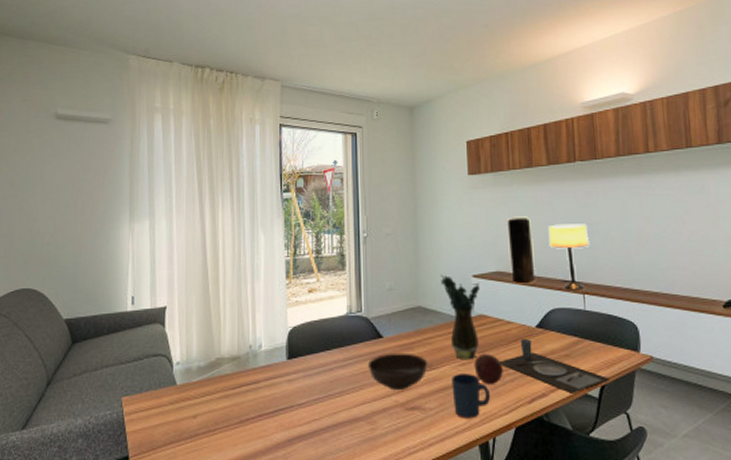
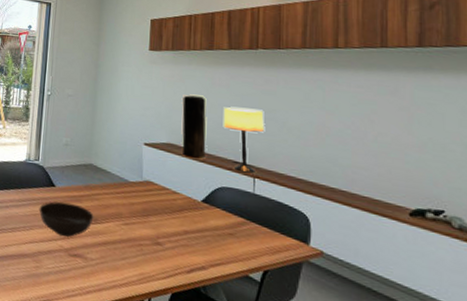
vase: present [441,274,481,361] -> none [113,138,151,221]
mug: present [451,374,491,419] -> none [113,232,151,277]
fruit: present [474,354,503,384] -> none [137,218,165,248]
place setting: present [500,339,609,394] -> none [162,210,273,273]

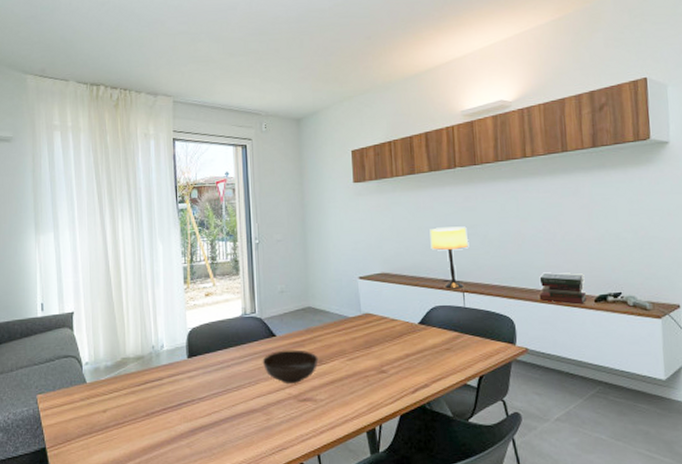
speaker: present [182,95,206,160] -> none [391,222,418,284]
books: none [342,173,401,216] -> present [539,273,587,305]

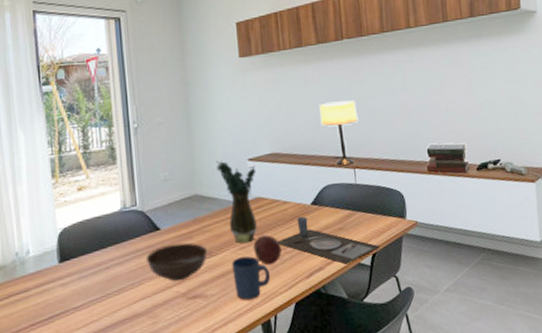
vase: none [329,277,367,356] -> present [216,160,257,244]
mug: none [340,368,377,408] -> present [232,256,271,301]
fruit: none [361,349,388,377] -> present [253,235,282,265]
place setting: none [385,335,487,384] -> present [278,217,380,264]

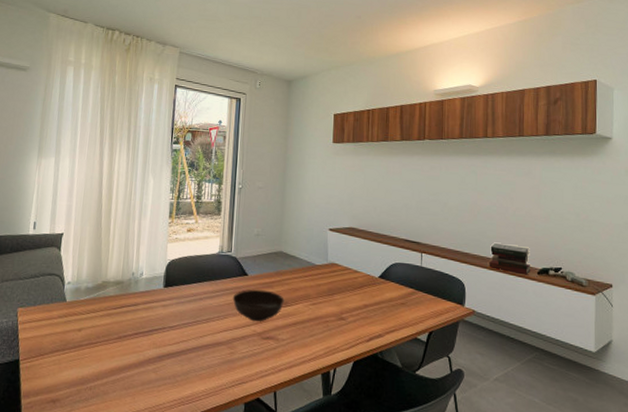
vase: present [216,160,257,244] -> none [301,225,335,301]
mug: present [232,256,271,301] -> none [302,312,335,351]
fruit: present [253,235,282,265] -> none [323,297,348,323]
place setting: present [278,217,380,264] -> none [345,287,437,336]
table lamp: present [320,100,357,167] -> none [397,192,430,249]

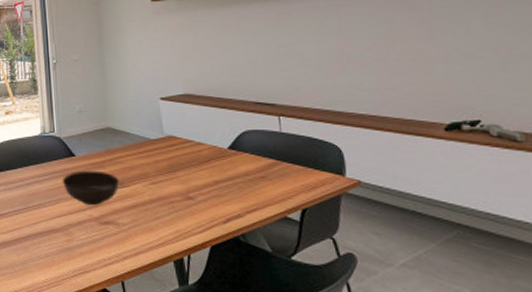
books: present [489,243,531,275] -> none [371,97,435,133]

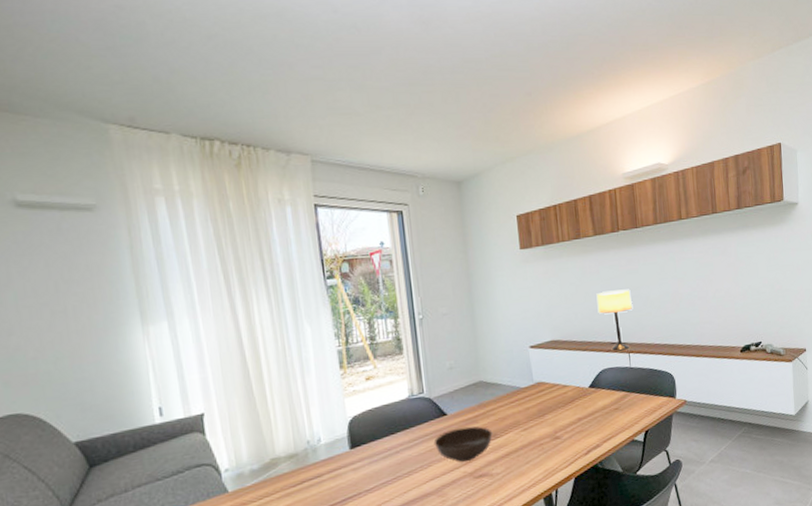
table lamp: none [238,45,282,112] -> present [597,289,632,352]

